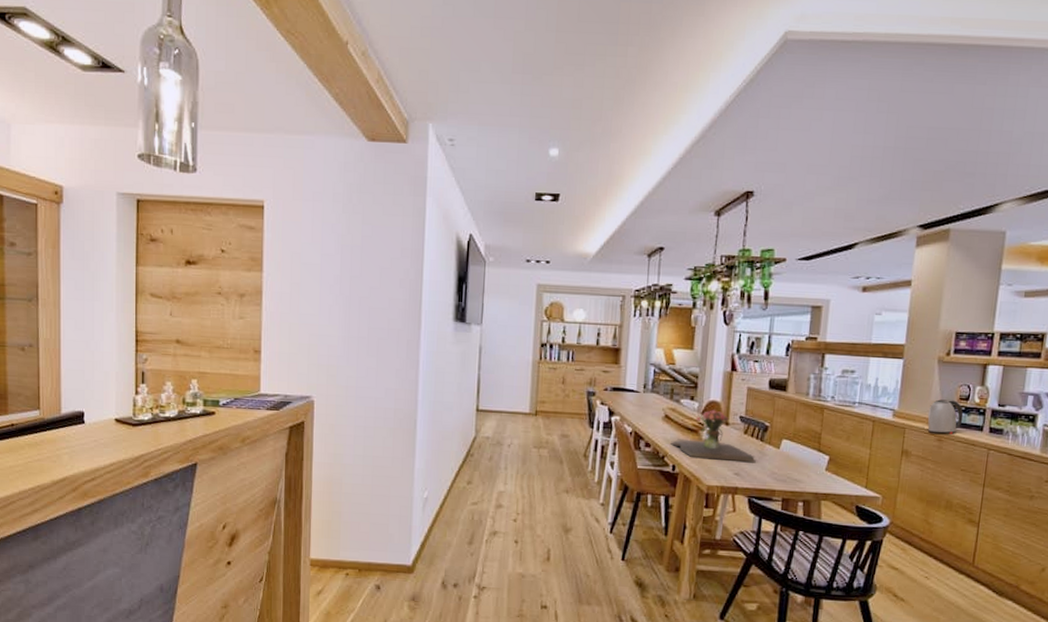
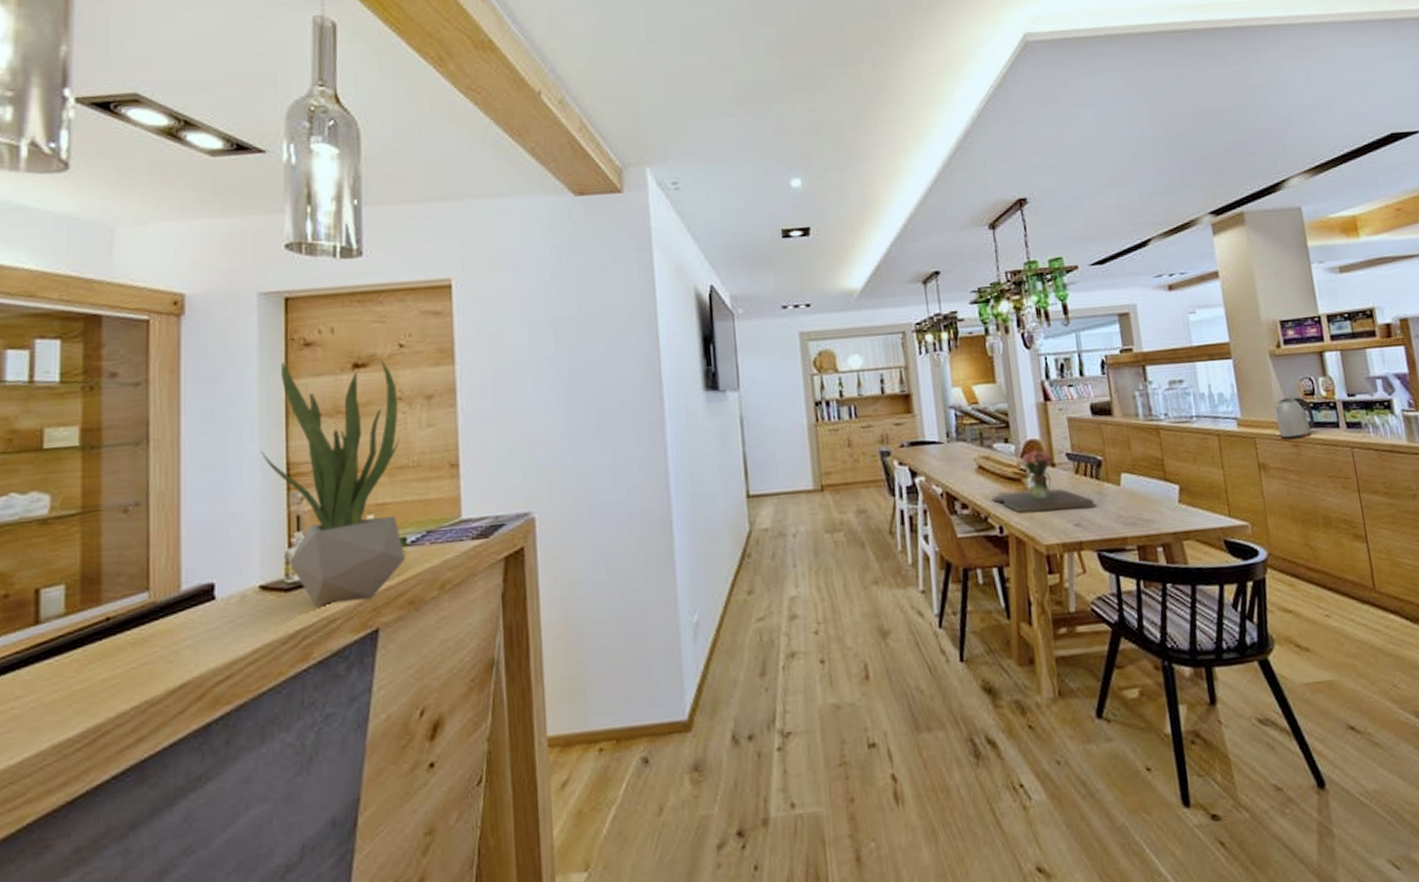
potted plant: none [117,252,219,442] -> present [261,361,406,606]

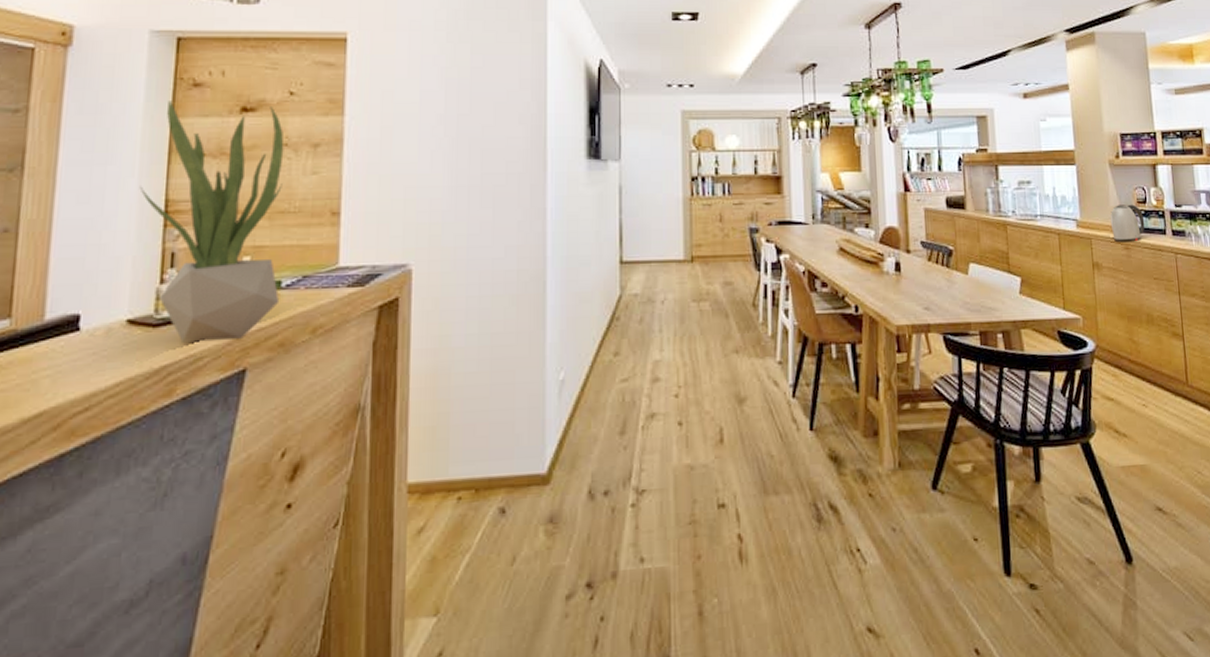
flower arrangement: present [991,450,1097,513] -> none [850,237,945,295]

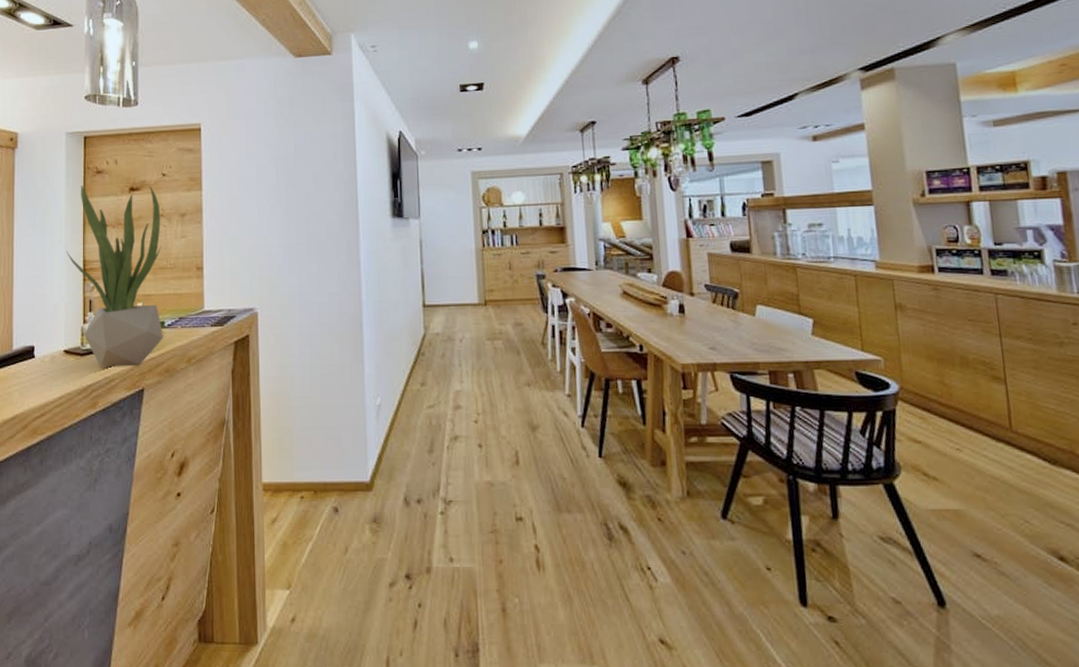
kettle: present [1110,204,1145,243] -> none [914,244,958,284]

